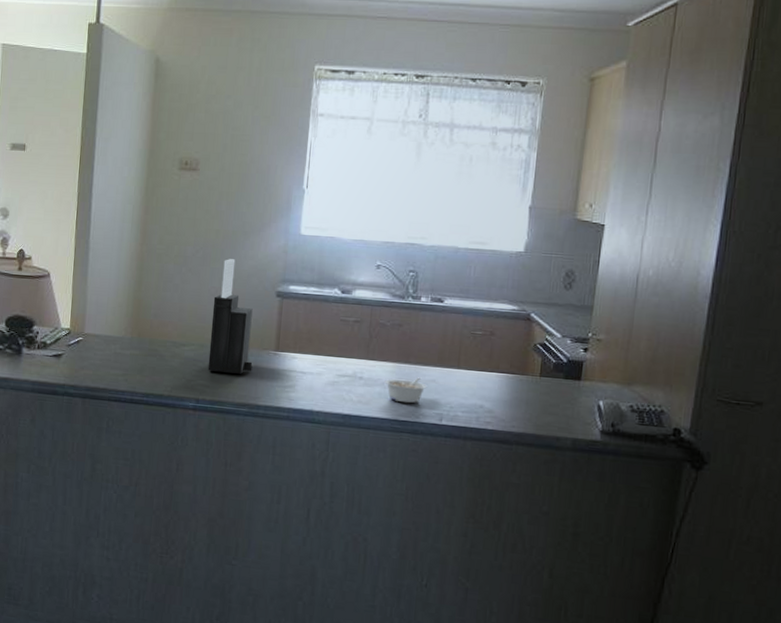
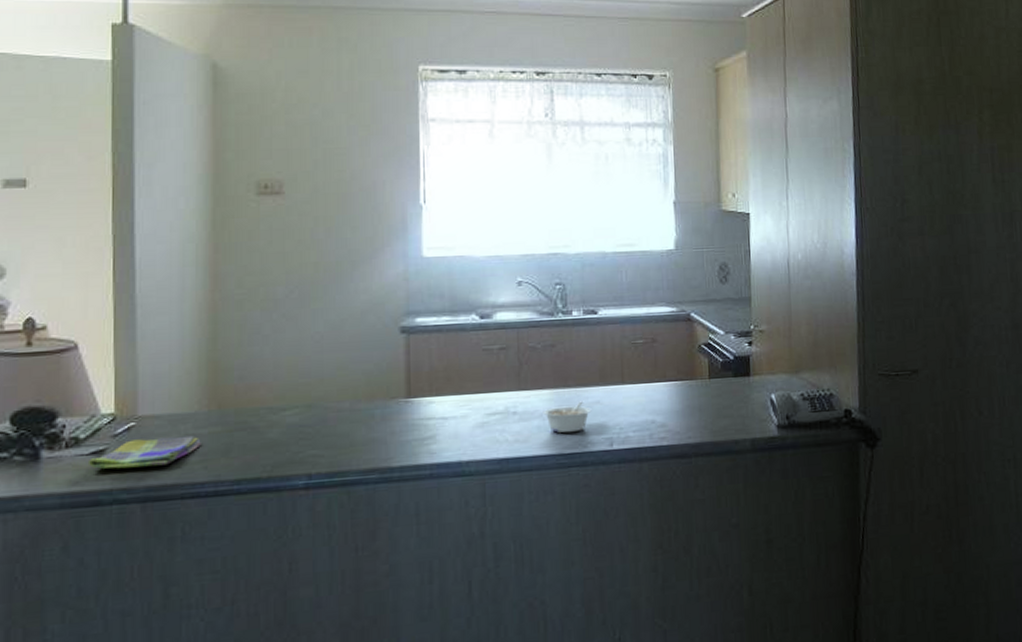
dish towel: none [50,350,125,373] -> present [87,435,201,469]
knife block: present [207,259,253,374] -> none [319,295,379,436]

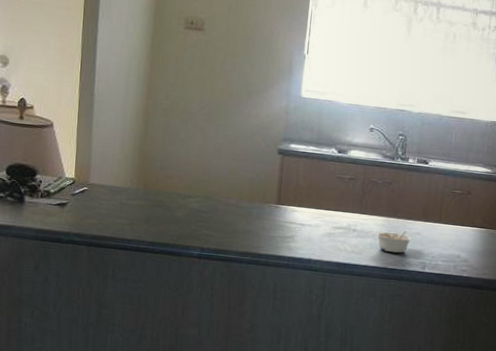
dish towel: present [87,435,201,469] -> none [54,200,131,222]

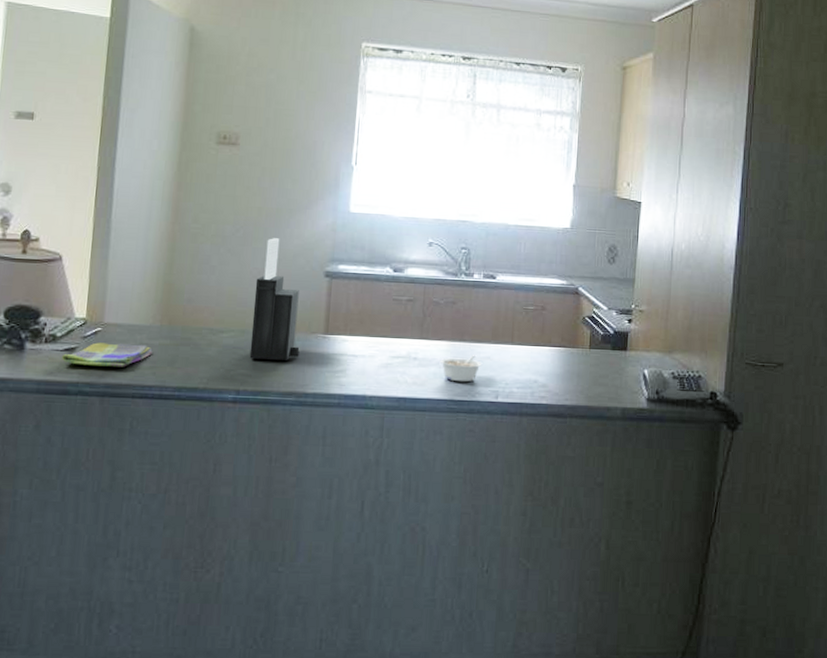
dish towel: none [54,200,131,222] -> present [61,342,152,367]
knife block: none [212,116,256,225] -> present [249,238,300,360]

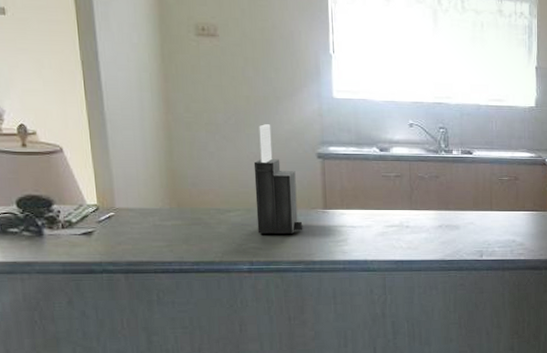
dish towel: present [61,342,152,367] -> none [80,226,167,247]
legume: present [439,355,482,382] -> none [429,221,467,245]

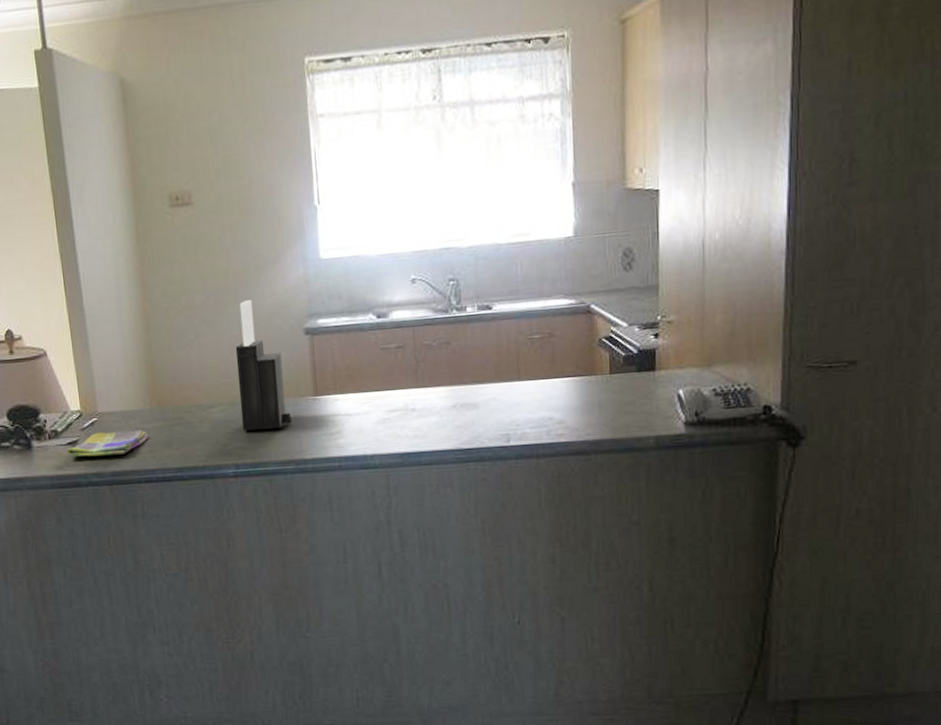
dish towel: none [80,226,167,247] -> present [66,429,149,457]

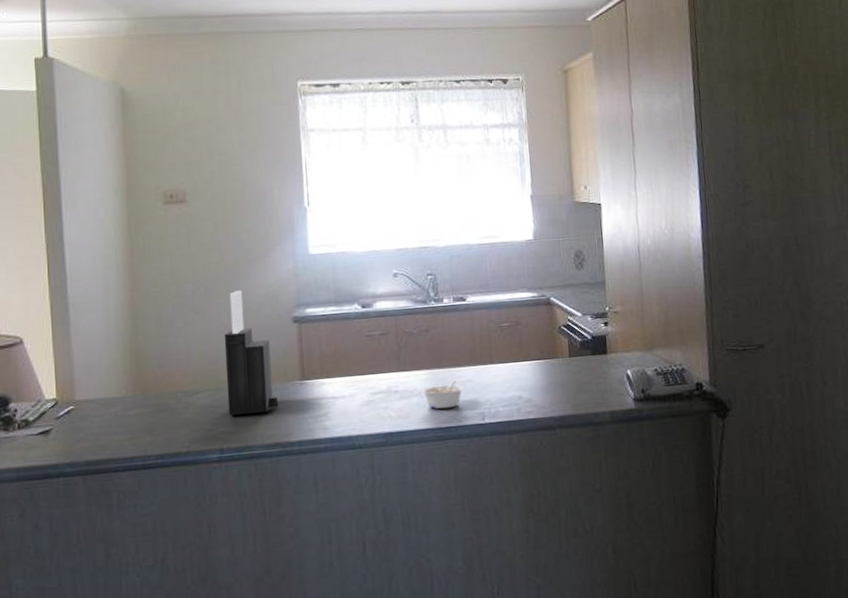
dish towel: present [66,429,149,457] -> none [37,416,129,447]
legume: none [440,397,488,429] -> present [421,380,465,409]

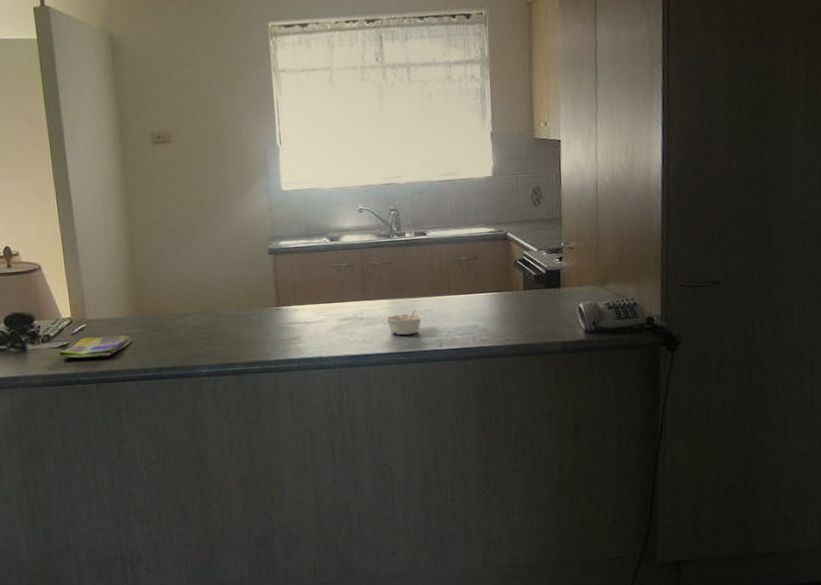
dish towel: none [37,416,129,447] -> present [57,334,132,359]
knife block: present [224,290,278,416] -> none [208,224,257,336]

